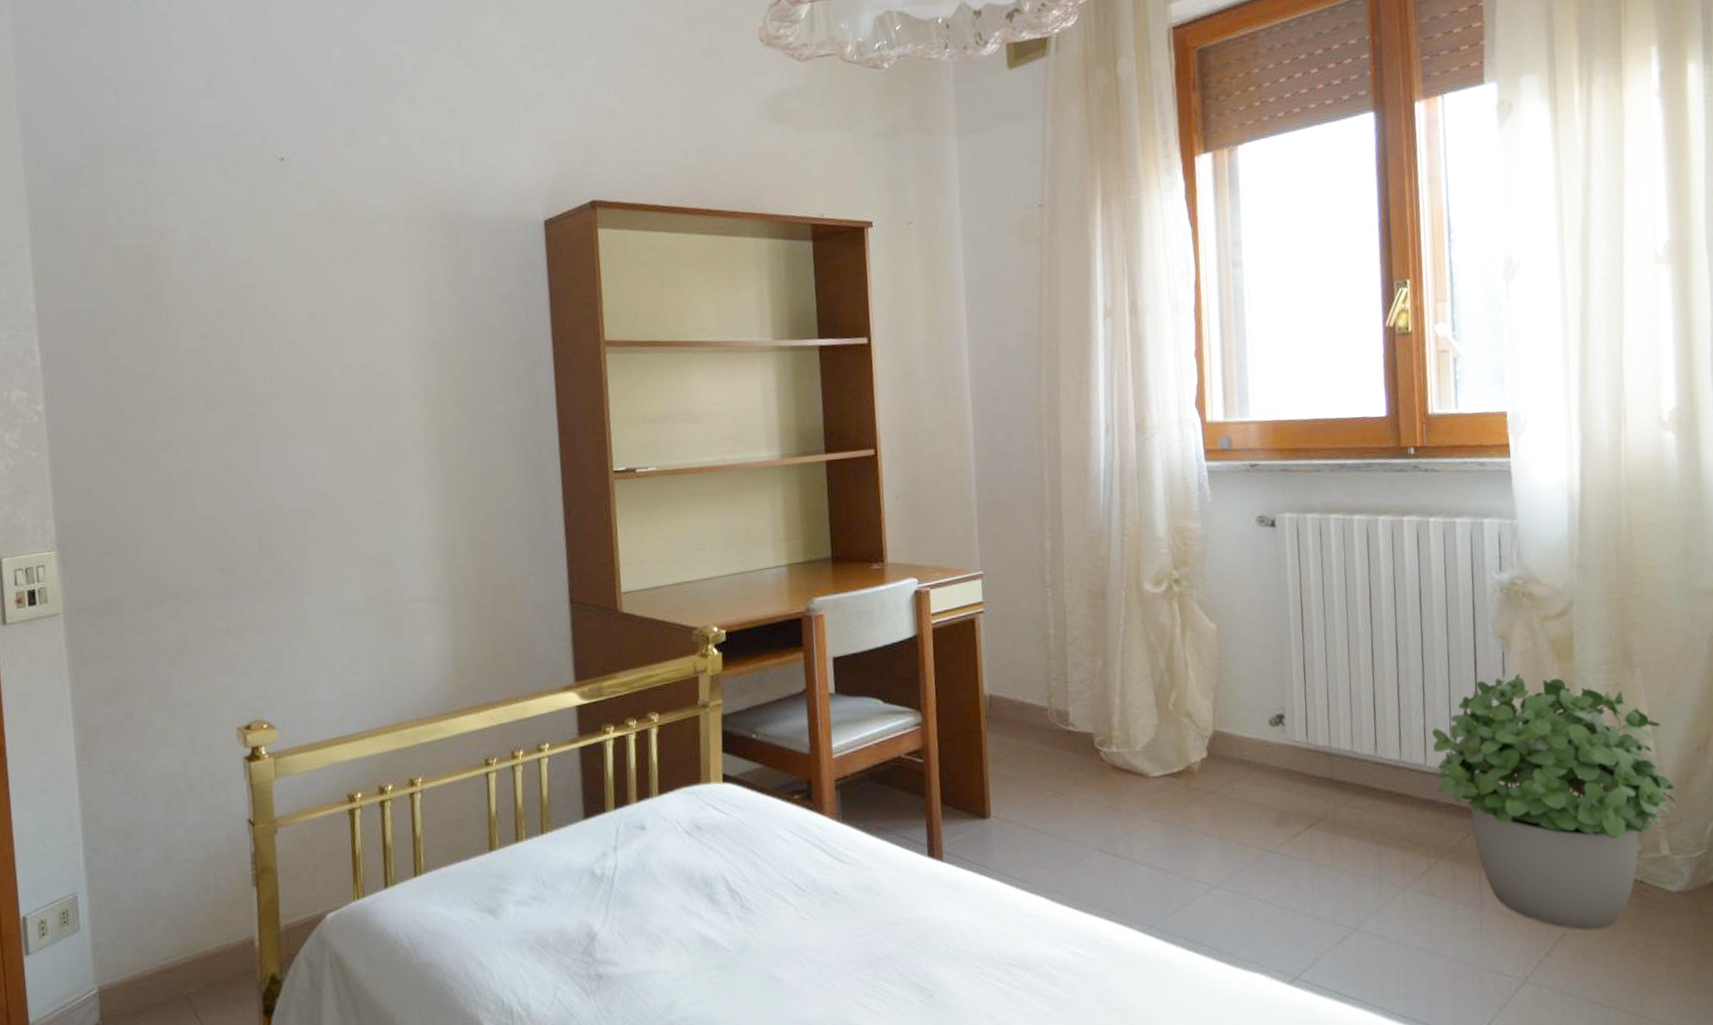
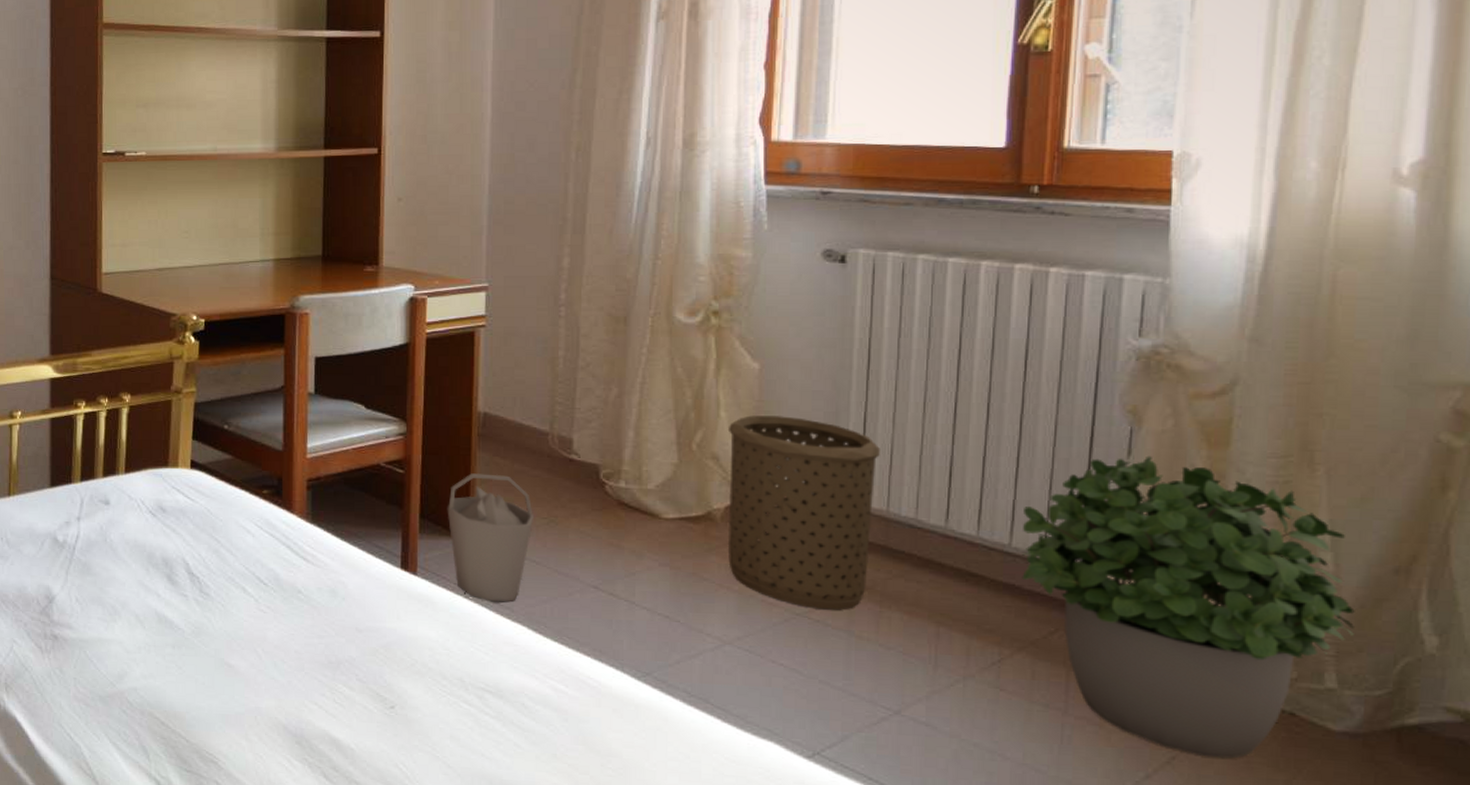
trash bin: none [964,753,1042,878] -> present [447,473,535,603]
laundry basket: none [1197,670,1320,844] -> present [727,415,880,610]

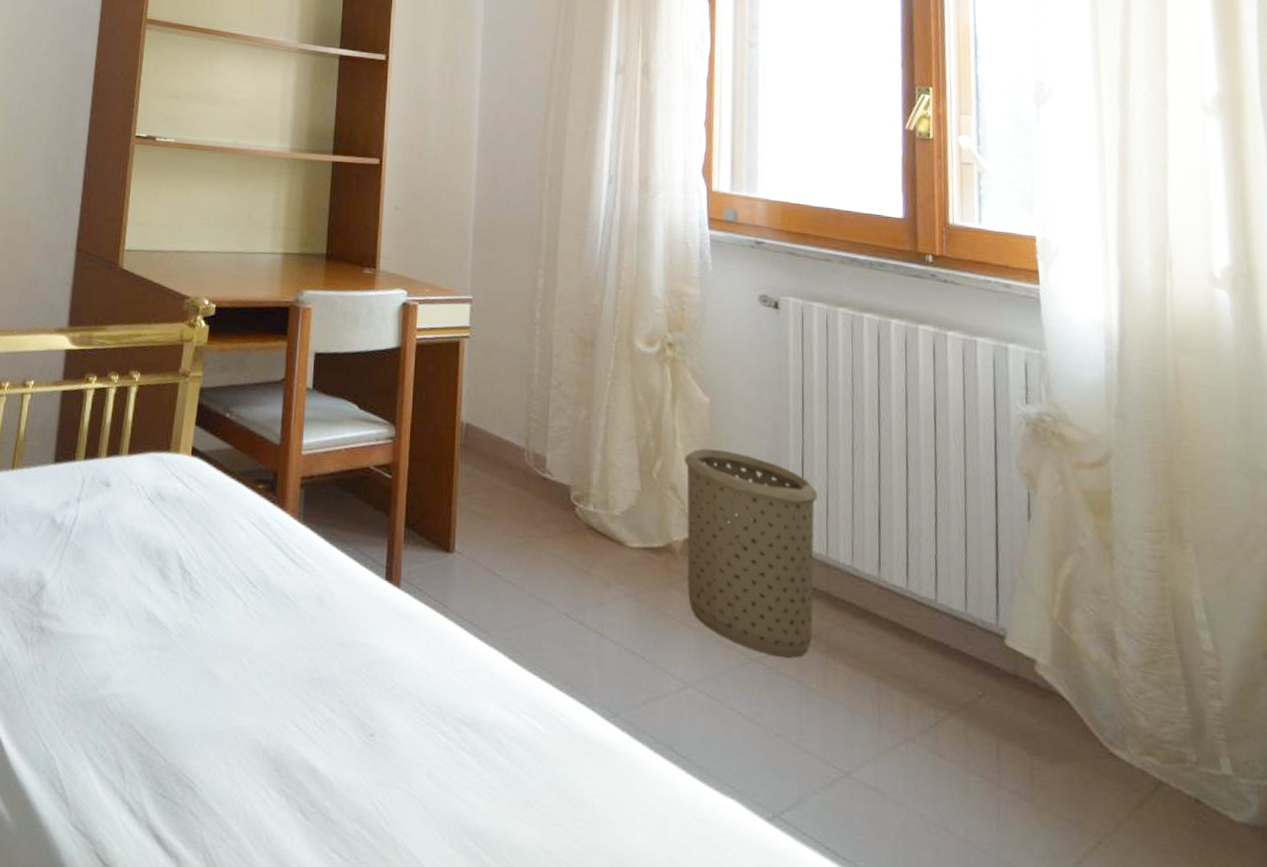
trash bin: present [447,473,535,603] -> none [430,484,511,625]
potted plant: present [1022,455,1355,759] -> none [945,519,1239,847]

